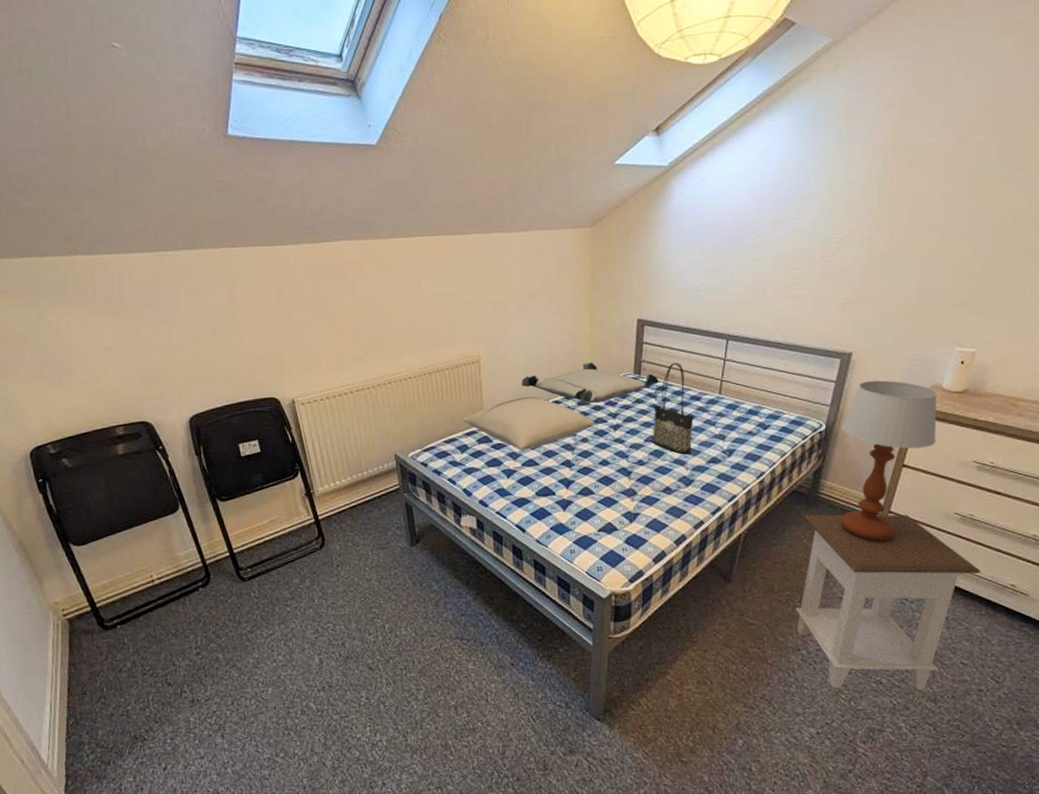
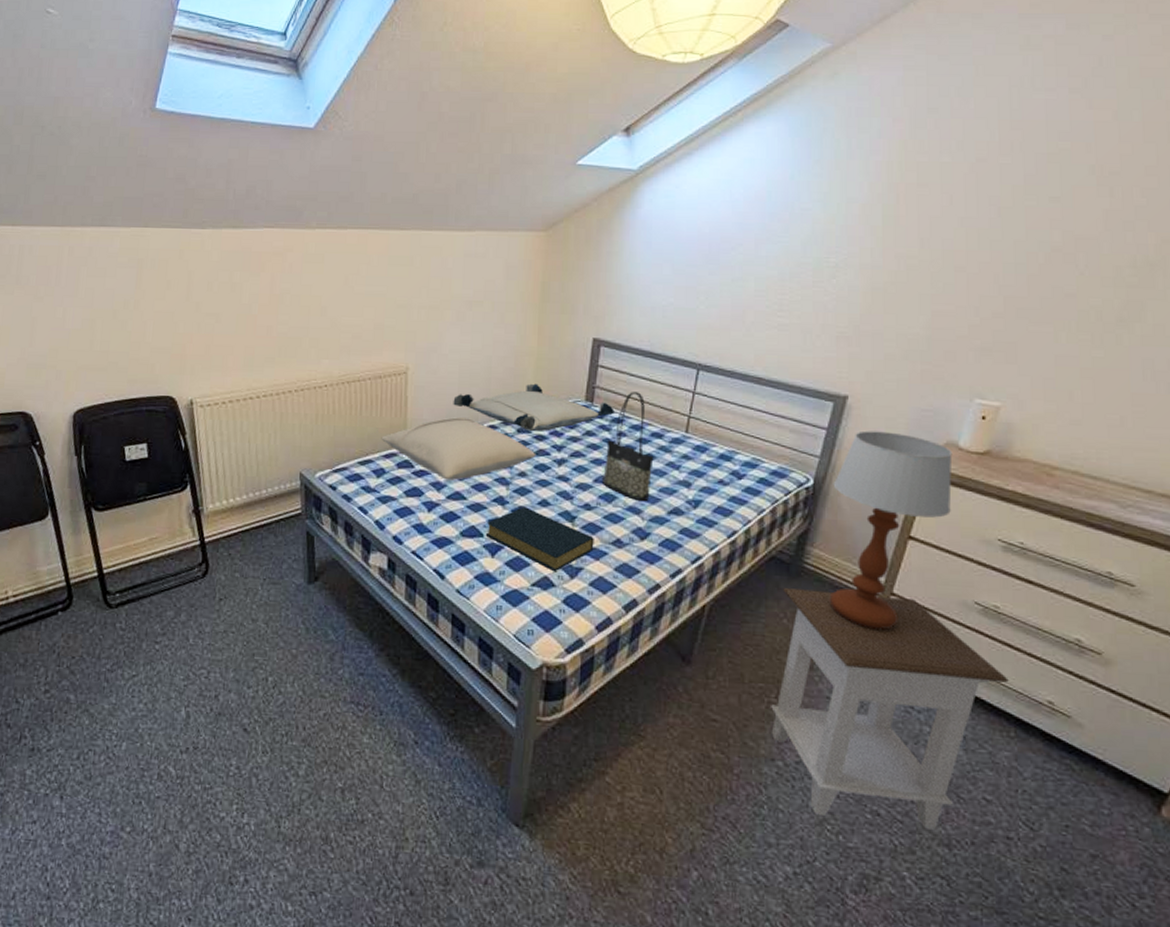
hardback book: none [556,467,648,519] -> present [485,507,594,572]

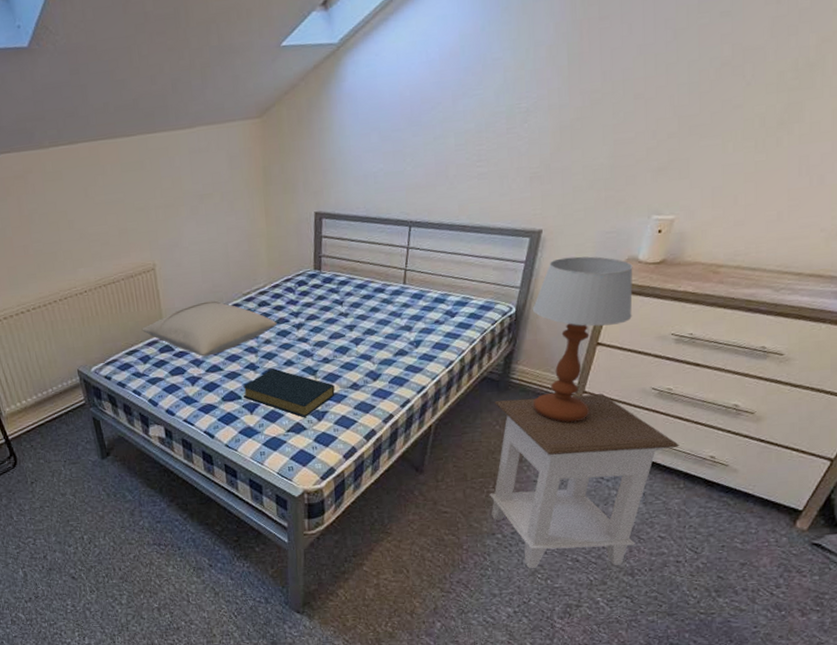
pillow: present [453,383,614,432] -> none [199,261,341,304]
tote bag: present [603,392,654,501] -> none [336,255,379,349]

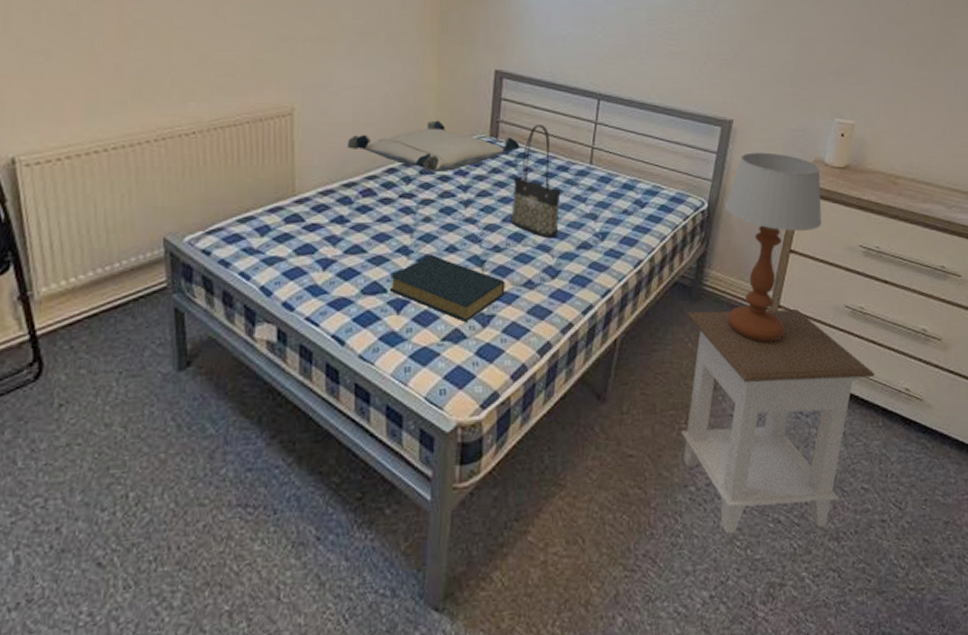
pillow: present [142,300,277,357] -> none [264,161,441,233]
pillow: none [199,261,341,304] -> present [347,120,520,173]
tote bag: none [336,255,379,349] -> present [511,125,561,237]

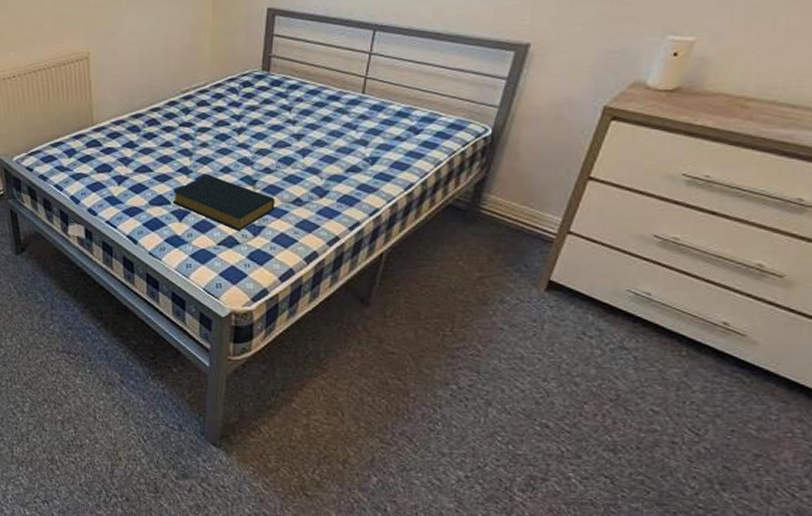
pillow: present [347,120,520,173] -> none [134,58,291,105]
tote bag: present [511,125,561,237] -> none [281,58,331,161]
nightstand: present [681,309,875,534] -> none [446,233,684,438]
table lamp: present [724,152,822,342] -> none [506,76,639,265]

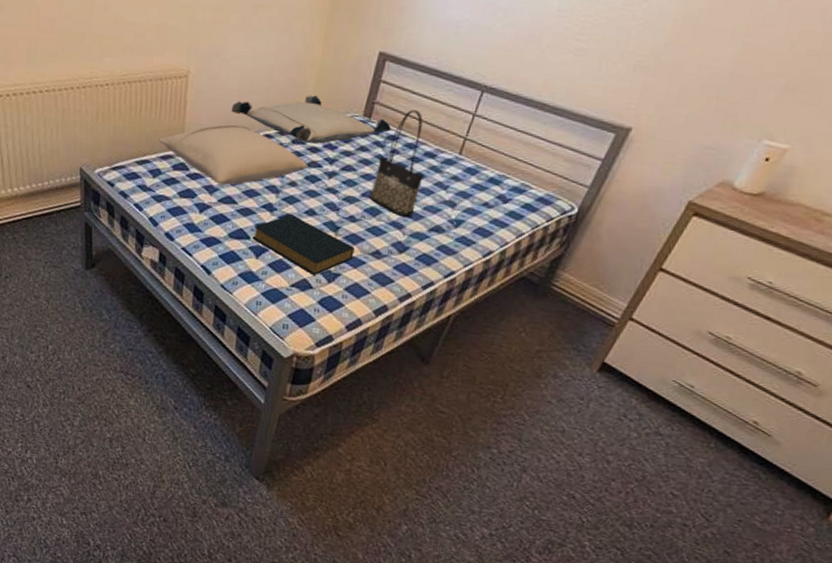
pillow: none [69,96,216,155] -> present [158,124,309,185]
pillow: none [134,58,291,105] -> present [231,95,391,144]
tote bag: none [281,58,331,161] -> present [370,110,424,217]

